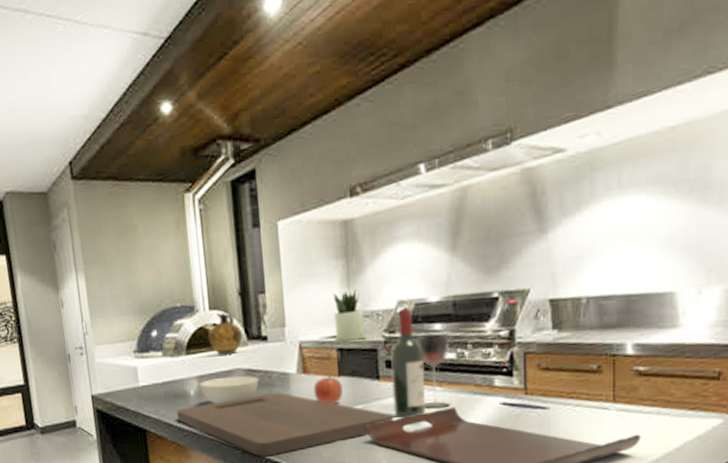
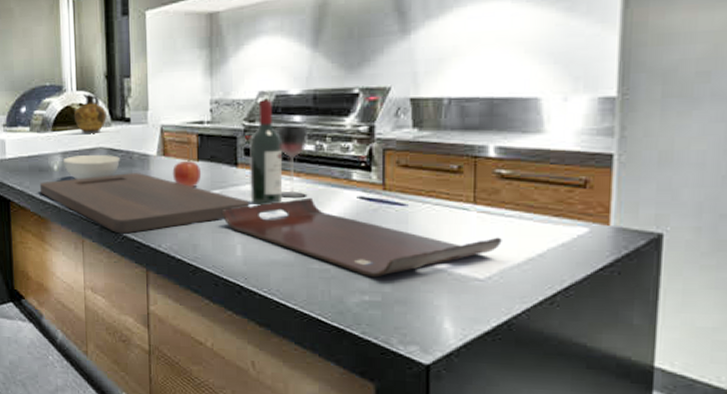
planter: present [333,289,369,343] -> none [194,78,229,129]

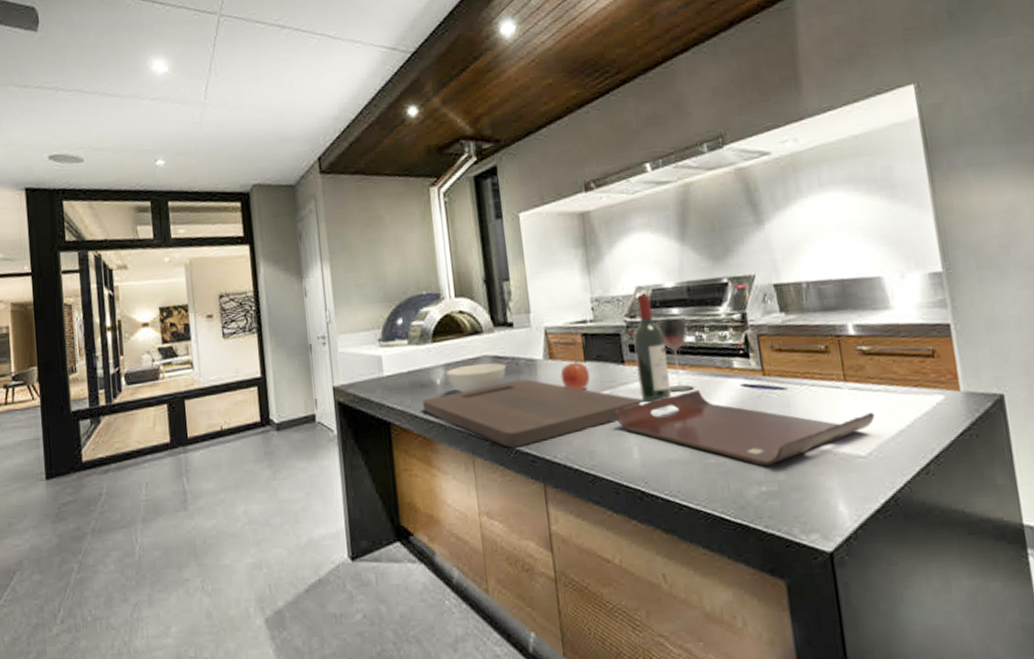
ceramic jug: present [73,94,107,135] -> none [454,300,489,343]

